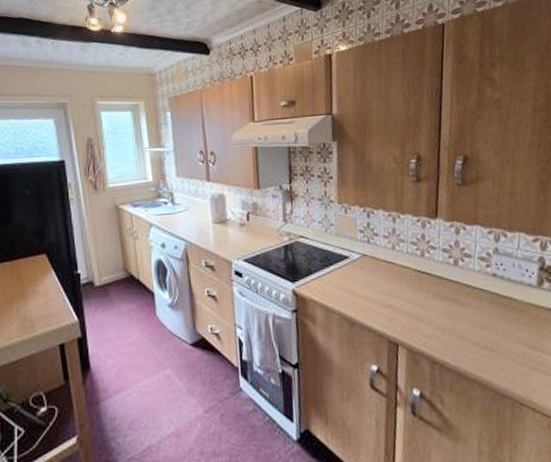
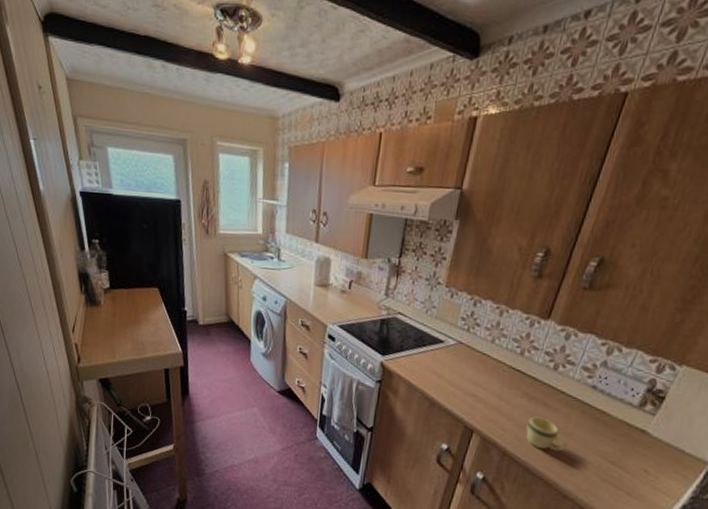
mug: none [445,315,488,349] -> present [526,416,566,452]

